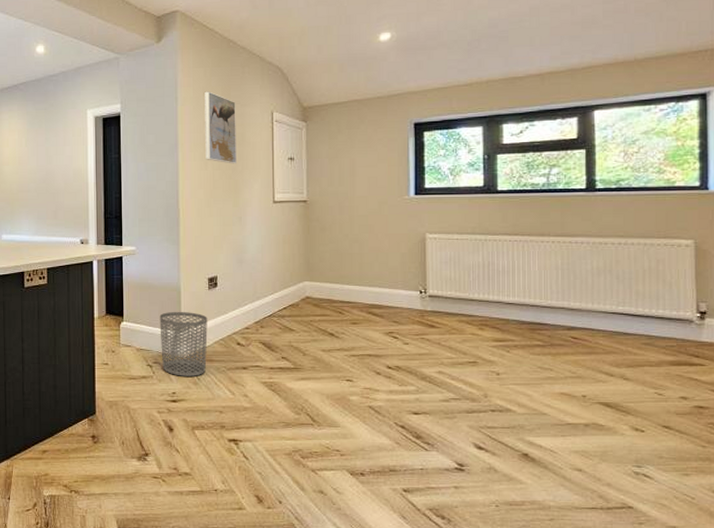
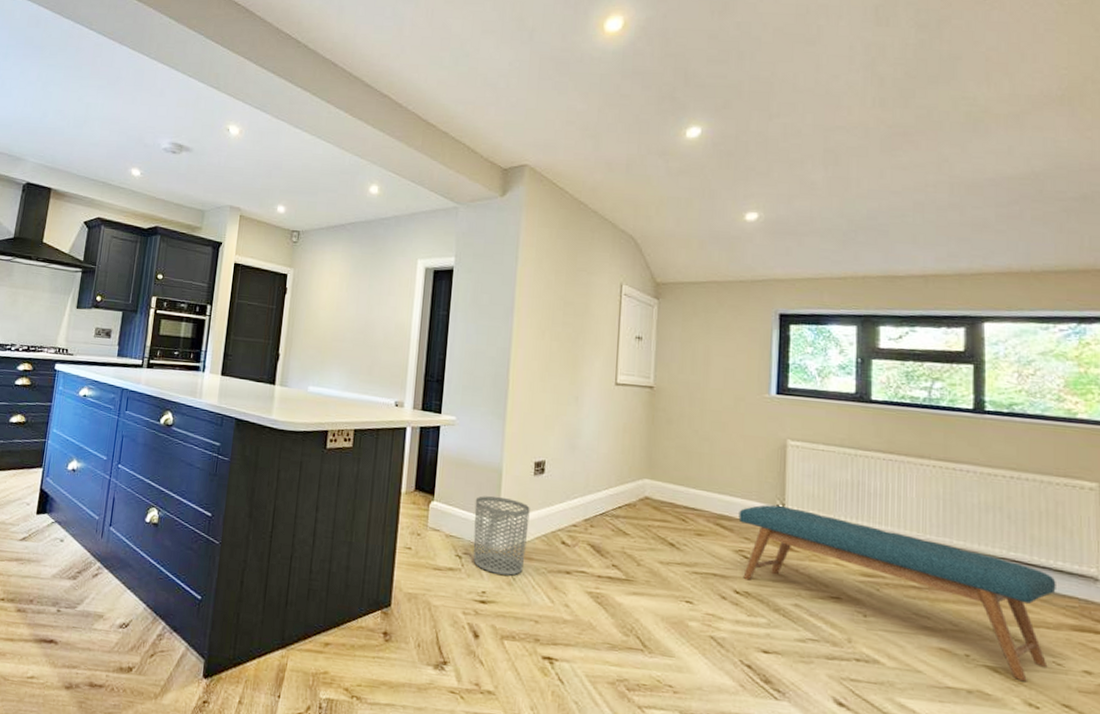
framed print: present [205,91,236,164] -> none [543,254,582,337]
bench: none [387,291,658,412] -> present [738,504,1056,682]

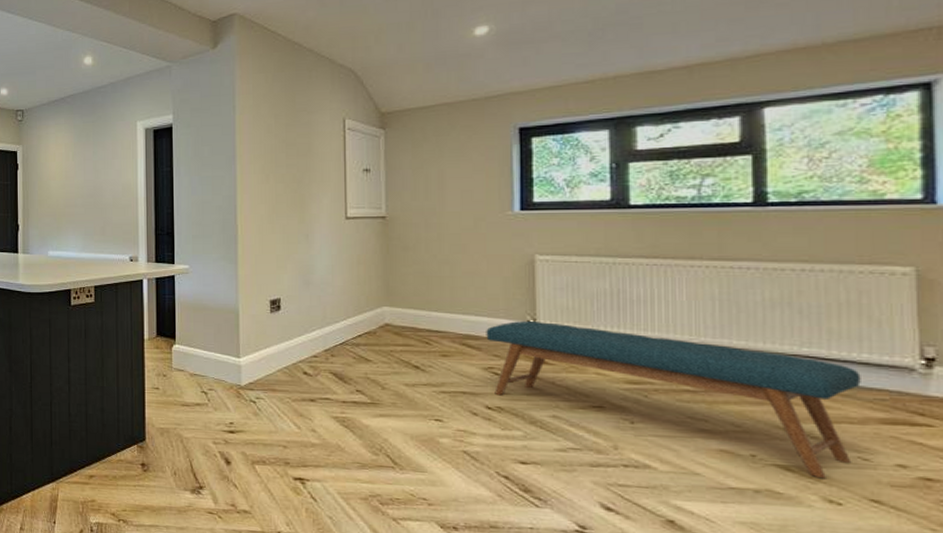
waste bin: present [473,496,530,576] -> none [215,335,270,407]

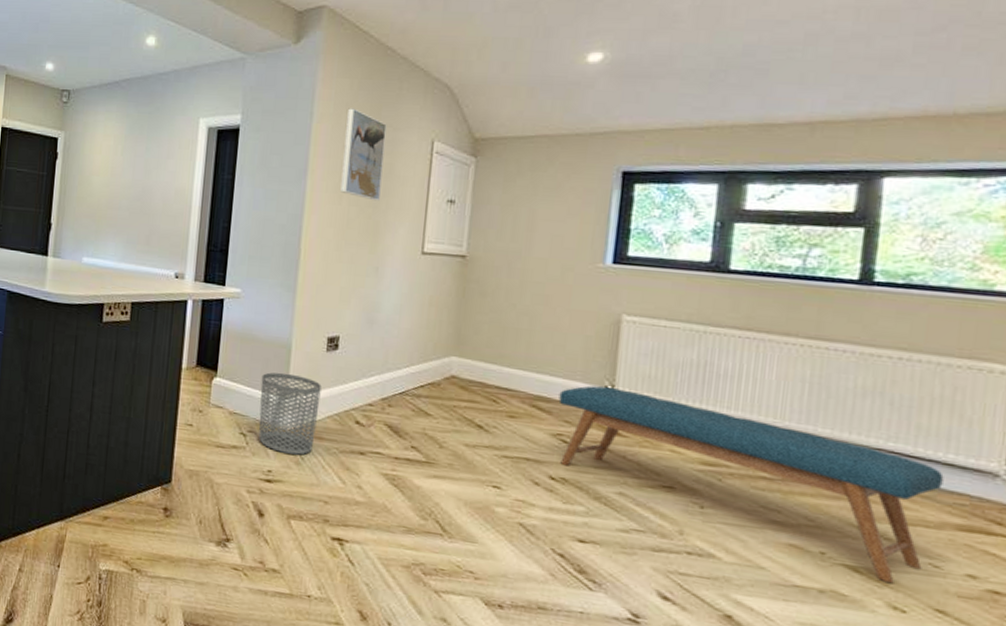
waste bin: none [215,335,270,407] -> present [259,372,322,455]
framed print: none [266,98,302,177] -> present [340,108,387,201]

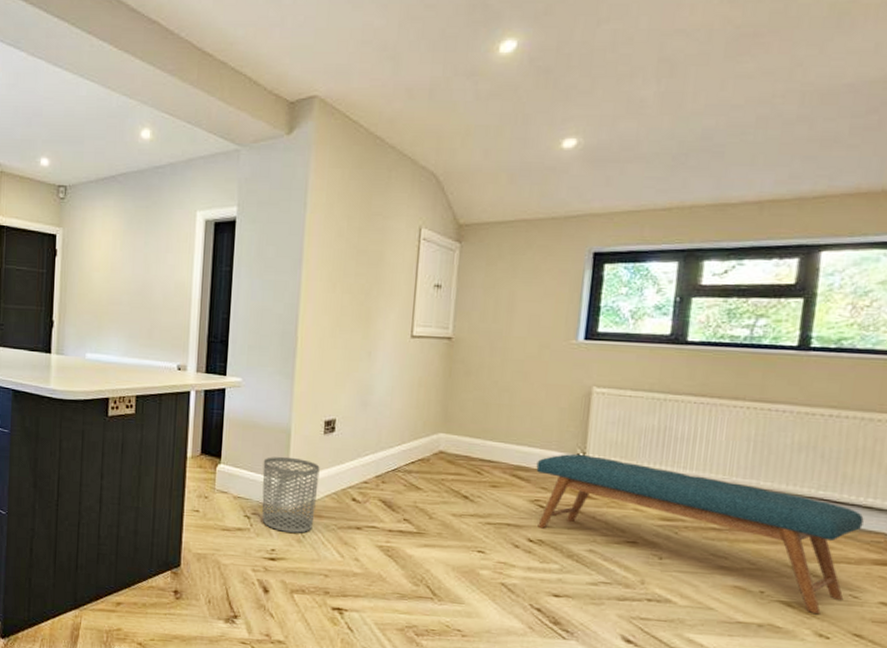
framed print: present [340,108,387,201] -> none [334,197,377,288]

